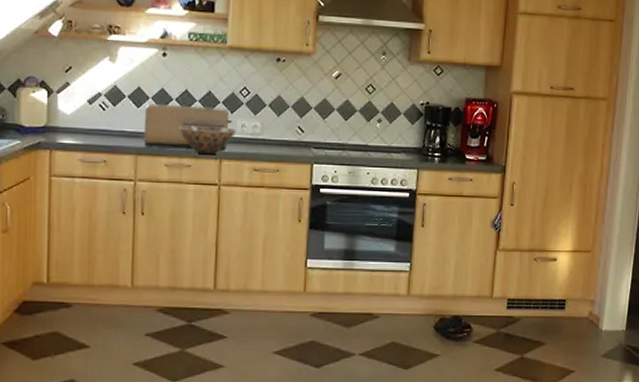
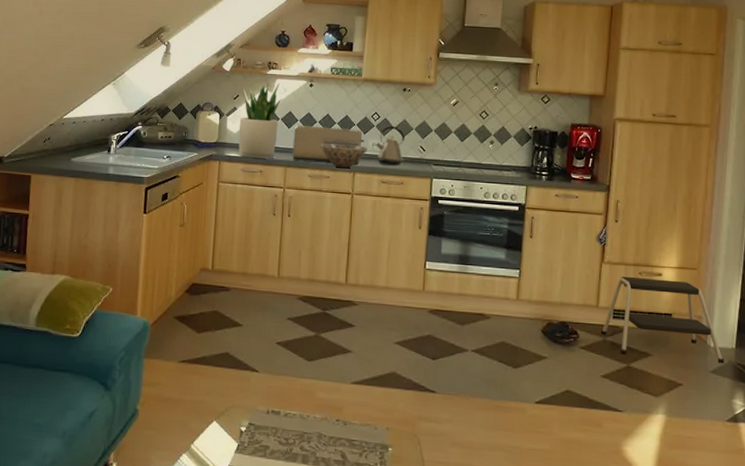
planter: none [73,51,126,146] -> present [238,82,281,159]
kettle: none [244,103,281,151] -> present [375,125,405,167]
step stool: none [494,263,615,347] -> present [600,276,725,364]

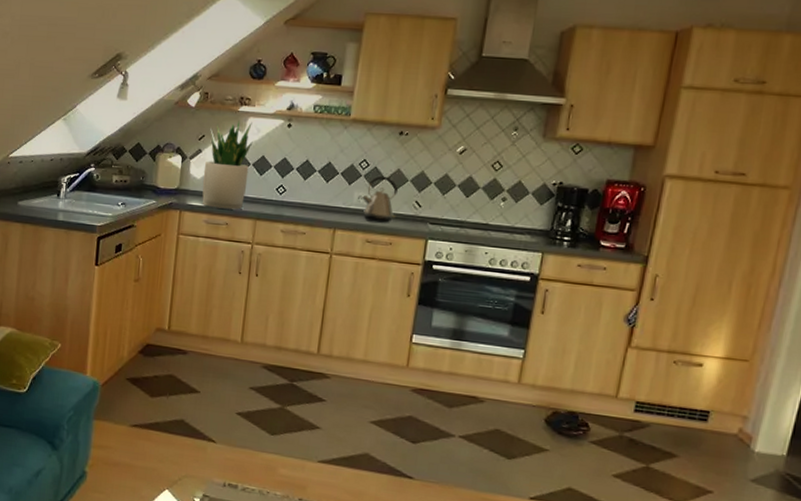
toaster: present [292,125,365,166] -> none [263,172,349,222]
bowl: present [320,143,368,169] -> none [296,193,352,224]
step stool: present [600,276,725,364] -> none [616,363,771,473]

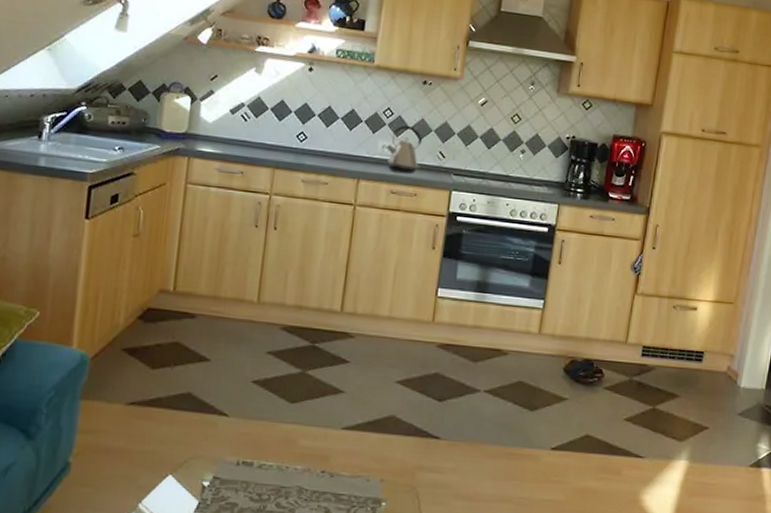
planter: present [202,121,253,210] -> none [214,62,271,157]

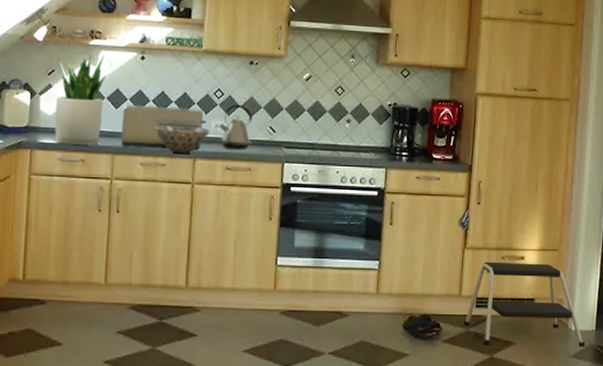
planter: none [214,62,271,157] -> present [54,55,106,145]
toaster: none [282,118,373,172] -> present [121,105,206,151]
bowl: none [318,141,376,174] -> present [154,125,210,154]
step stool: none [627,309,753,406] -> present [463,261,585,347]

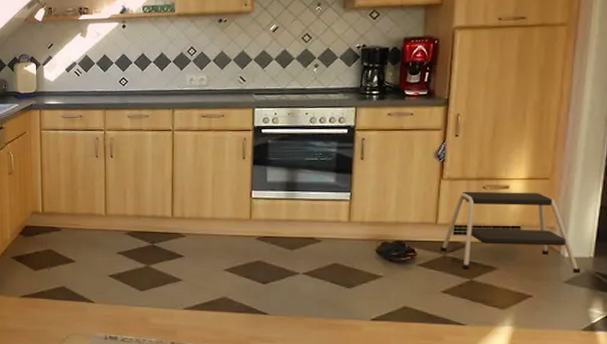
planter: present [54,55,106,145] -> none [55,27,95,104]
toaster: present [121,105,206,151] -> none [110,66,182,103]
bowl: present [154,125,210,154] -> none [137,81,185,106]
kettle: present [218,104,253,151] -> none [192,59,225,100]

